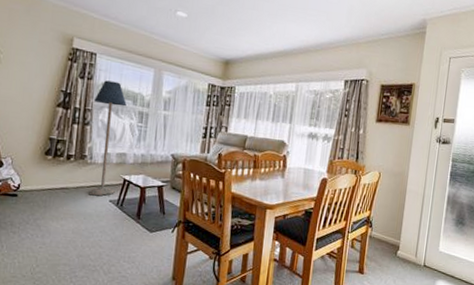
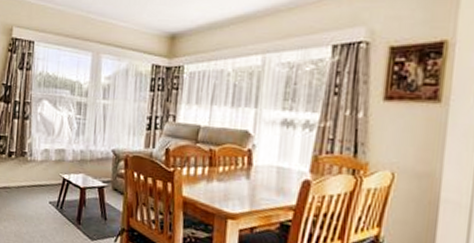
floor lamp: present [89,80,127,196] -> none [29,70,65,197]

